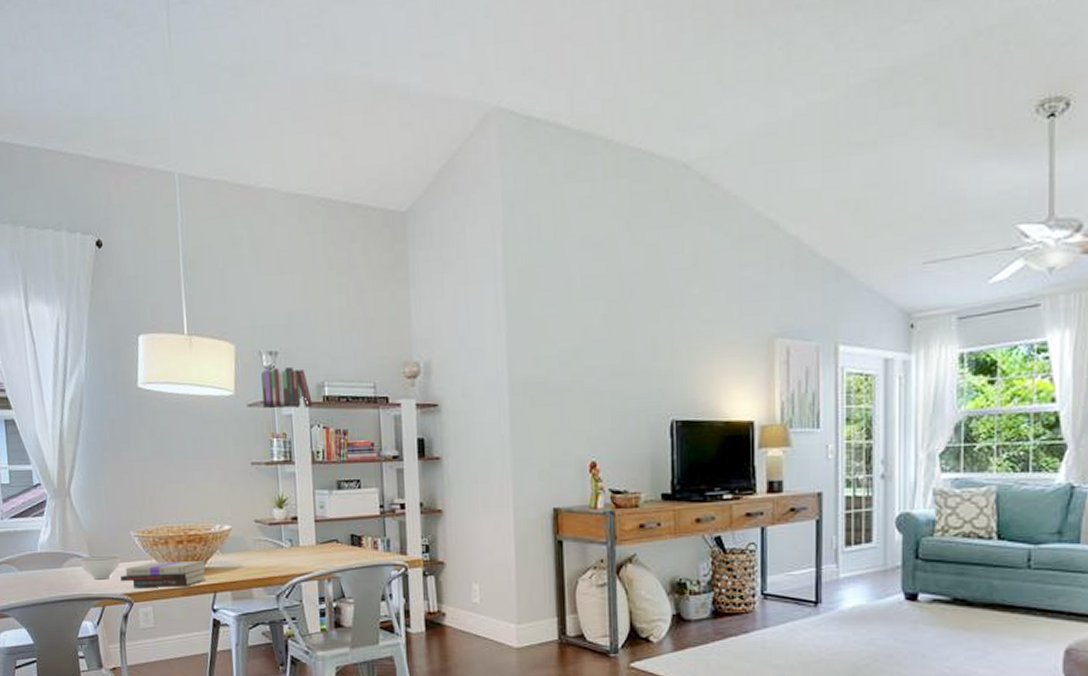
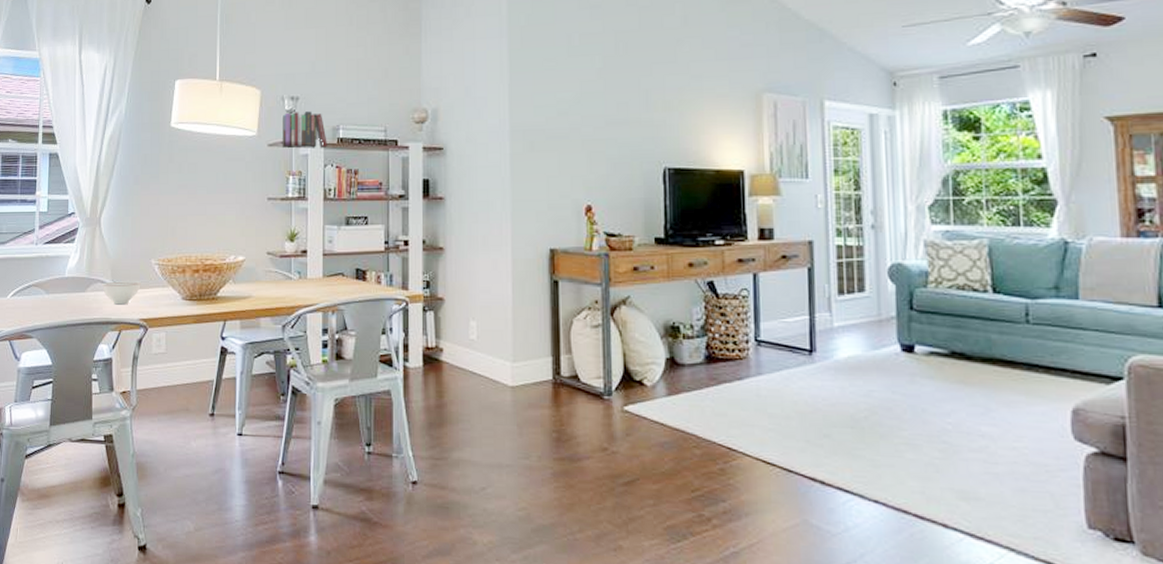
books: present [120,561,206,587] -> none [138,289,218,314]

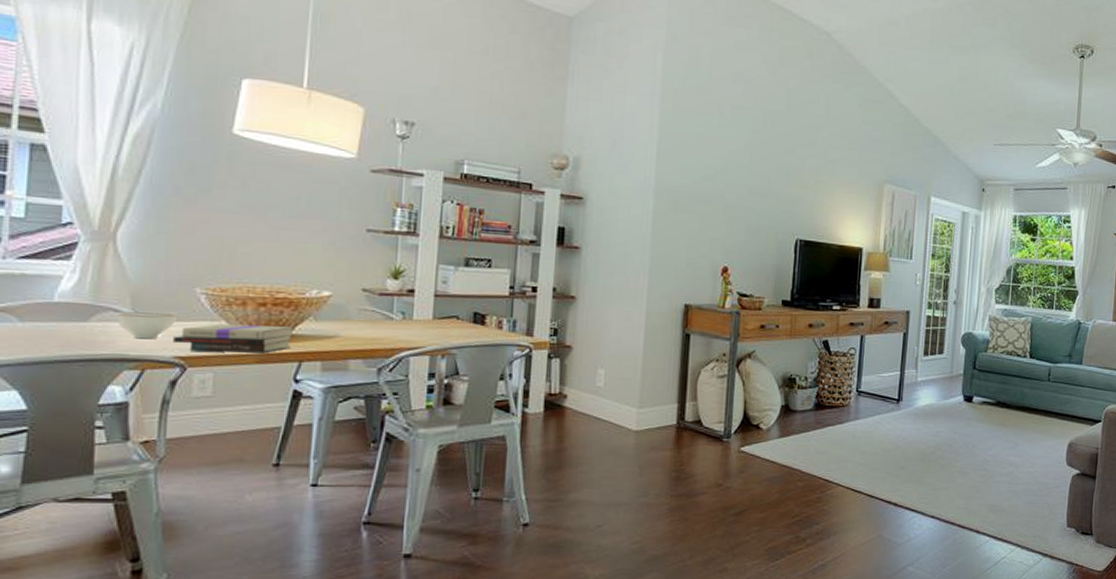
books: none [138,289,218,314] -> present [173,324,293,353]
books: present [281,111,327,149] -> none [389,137,448,183]

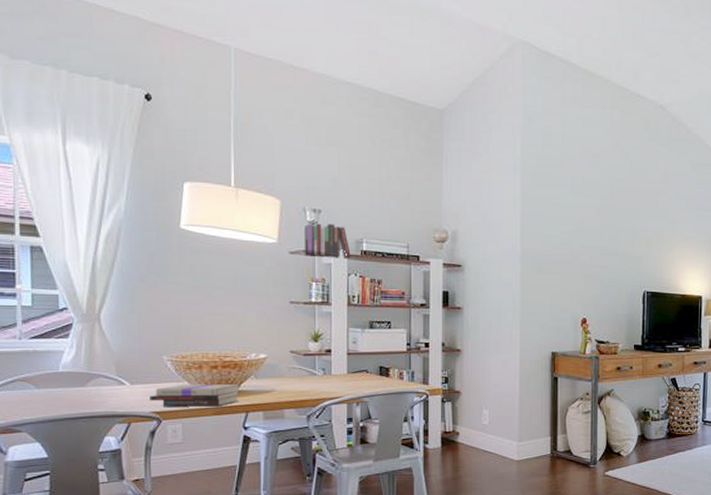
bowl: present [115,310,180,339] -> none [105,376,153,399]
books: none [389,137,448,183] -> present [304,223,351,260]

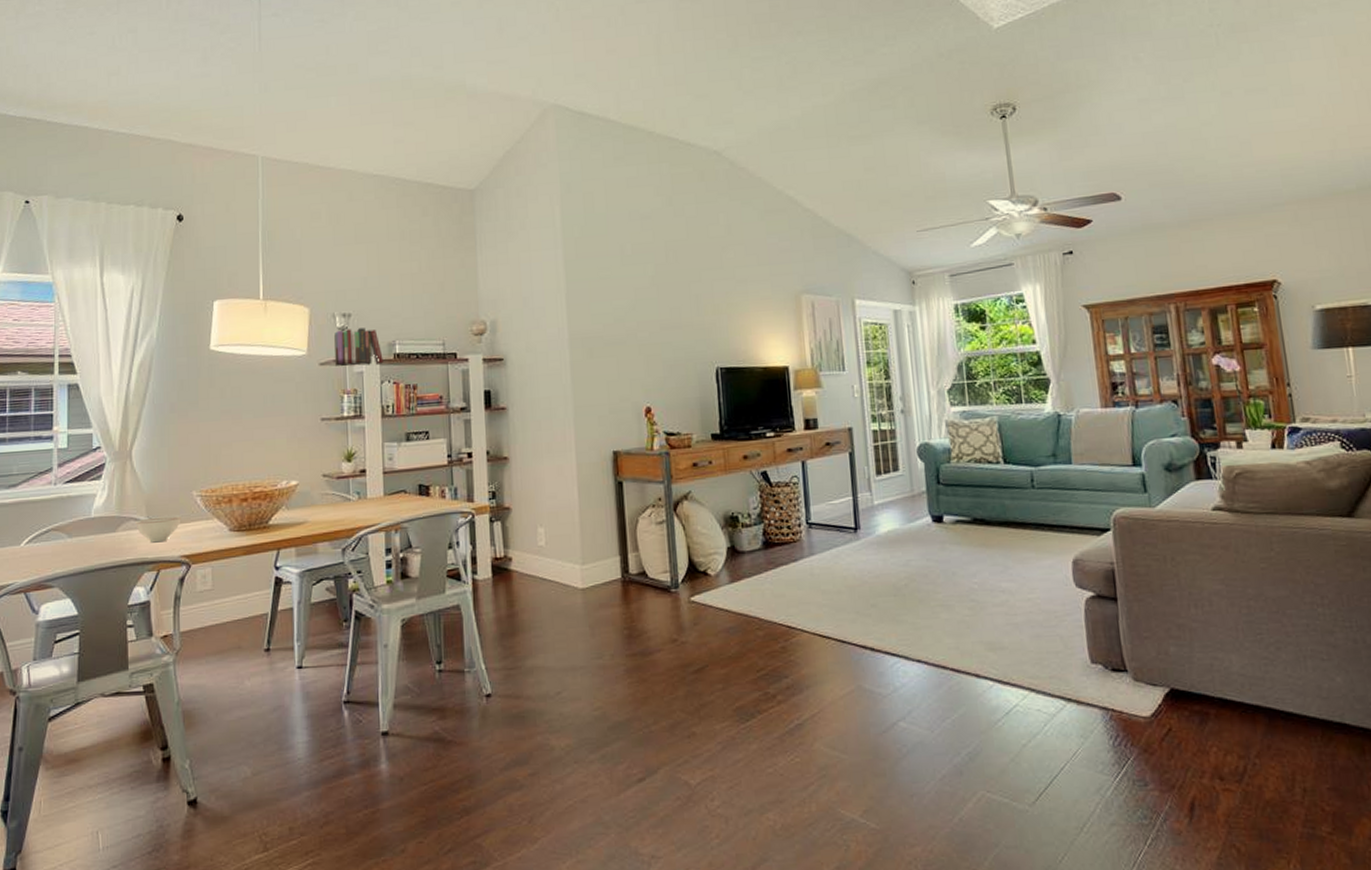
bowl: none [105,376,153,399] -> present [135,515,183,543]
books: present [150,384,239,407] -> none [179,518,270,549]

